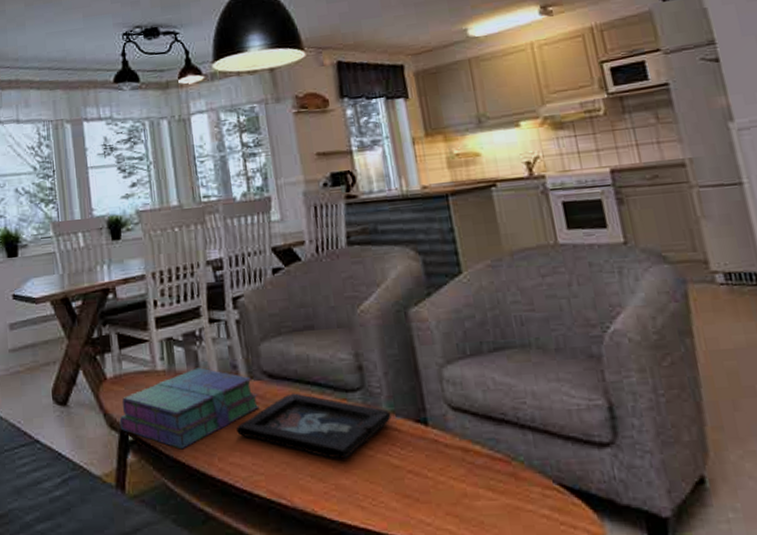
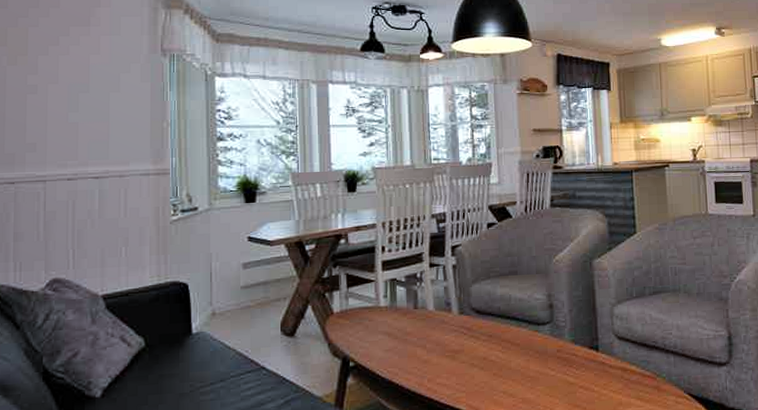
stack of books: present [119,367,260,450] -> none [342,304,466,373]
decorative tray: present [235,393,392,460] -> none [444,326,571,379]

